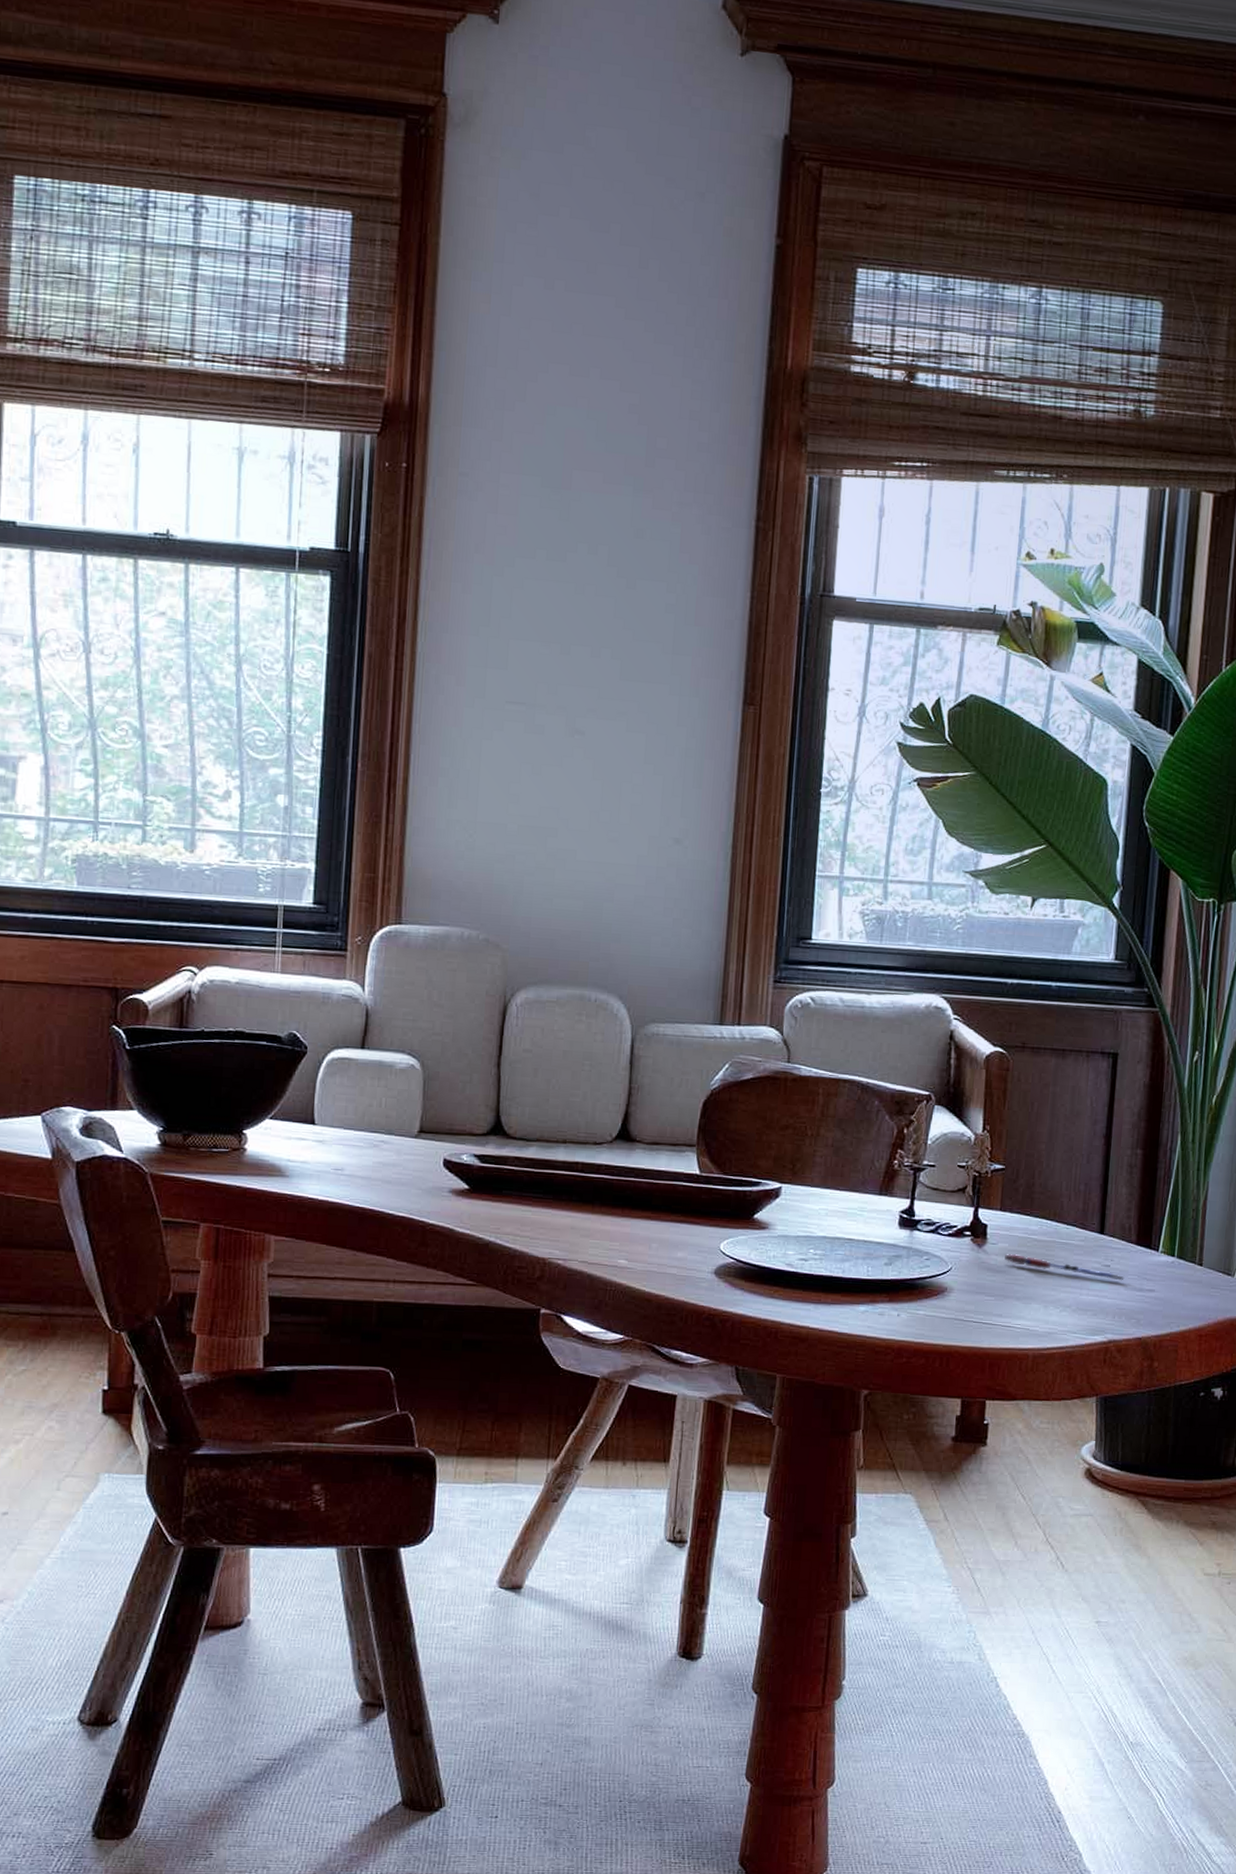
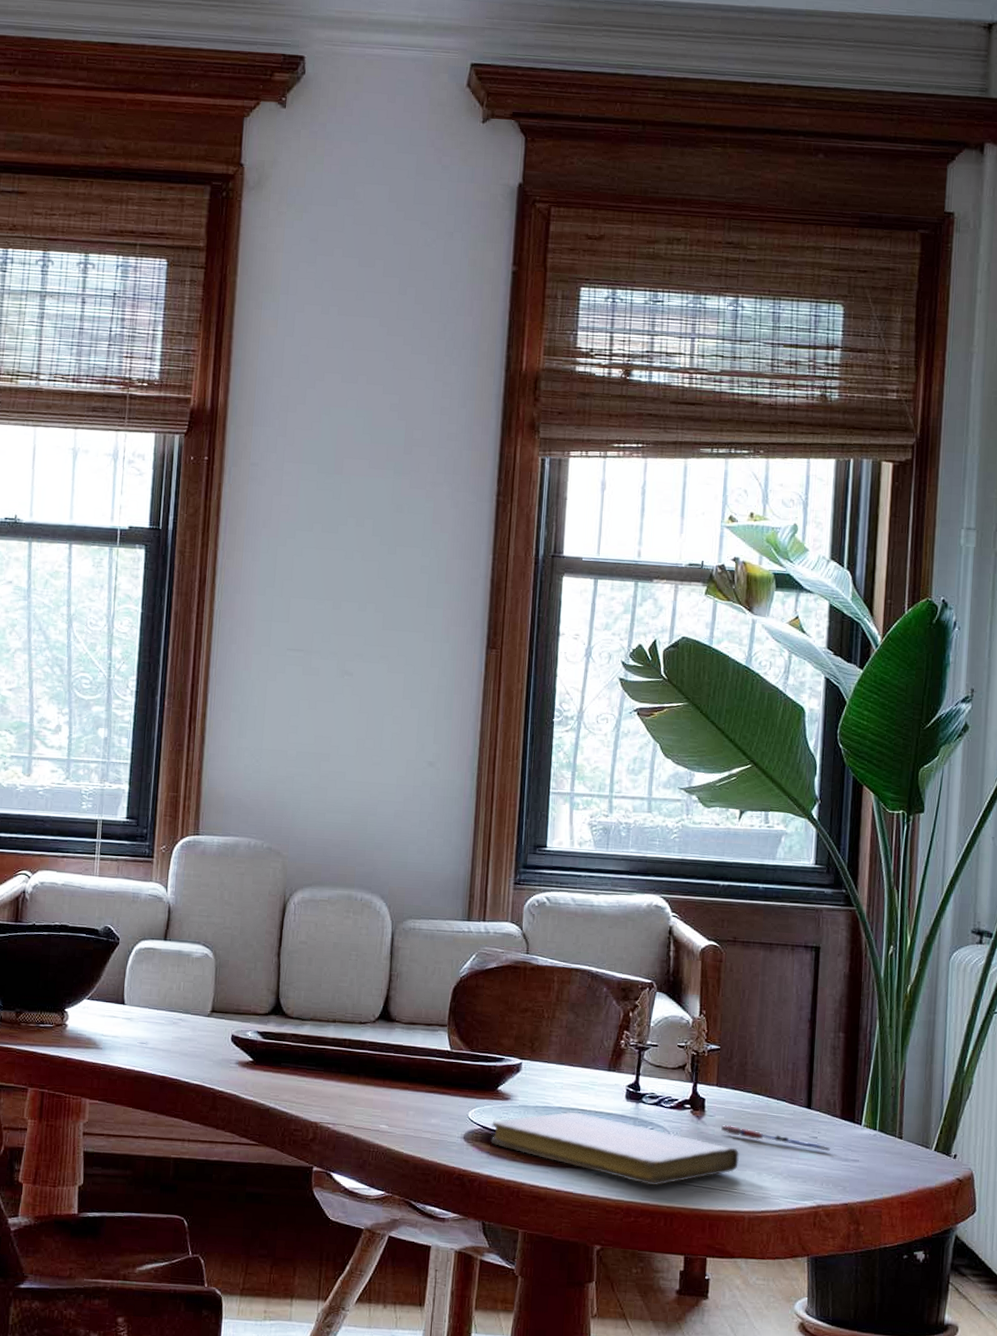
notebook: none [745,1241,1024,1322] -> present [490,1111,739,1186]

